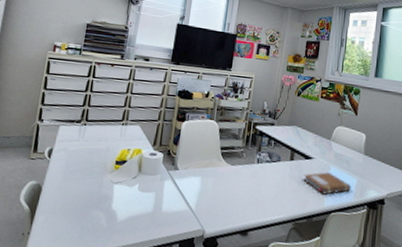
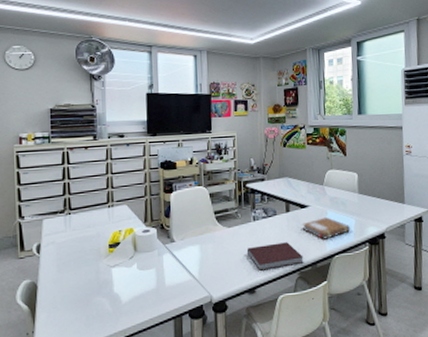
notebook: none [246,188,300,215] -> present [247,242,304,271]

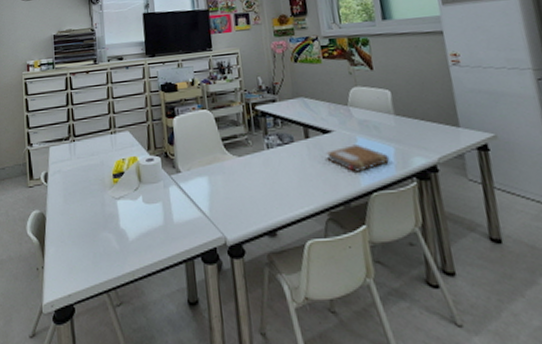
notebook: present [247,242,304,271] -> none [263,175,333,209]

